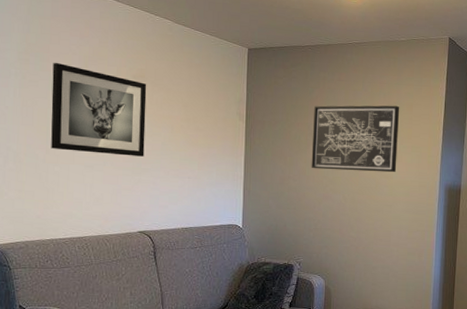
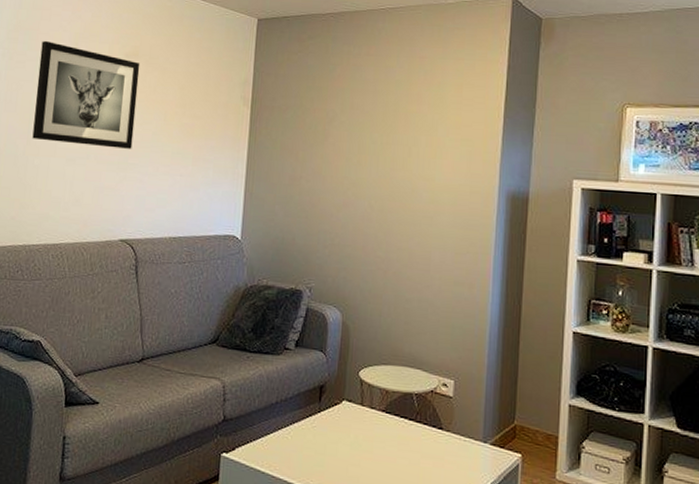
wall art: present [311,105,400,173] -> none [328,85,446,174]

